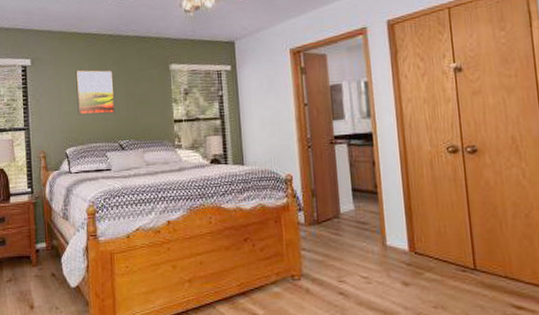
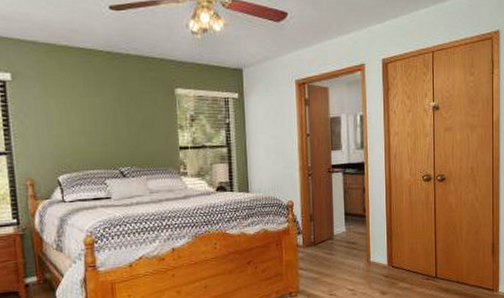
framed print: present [75,69,116,116] -> none [67,88,115,140]

